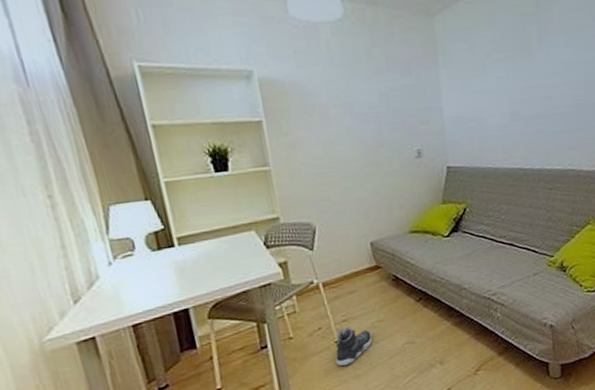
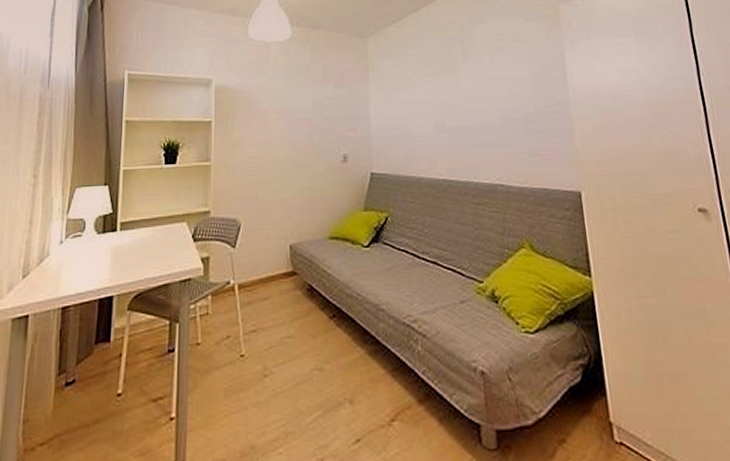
sneaker: present [335,327,373,366] -> none [239,339,280,387]

